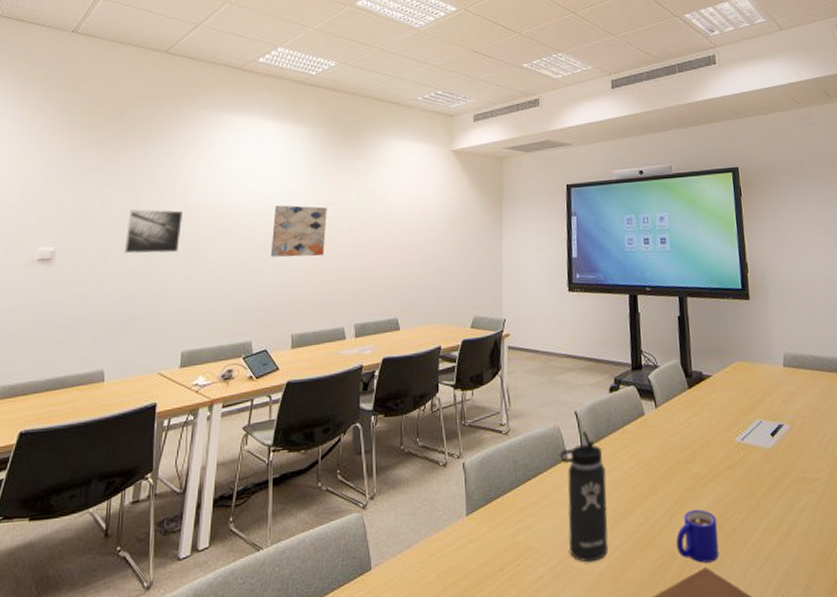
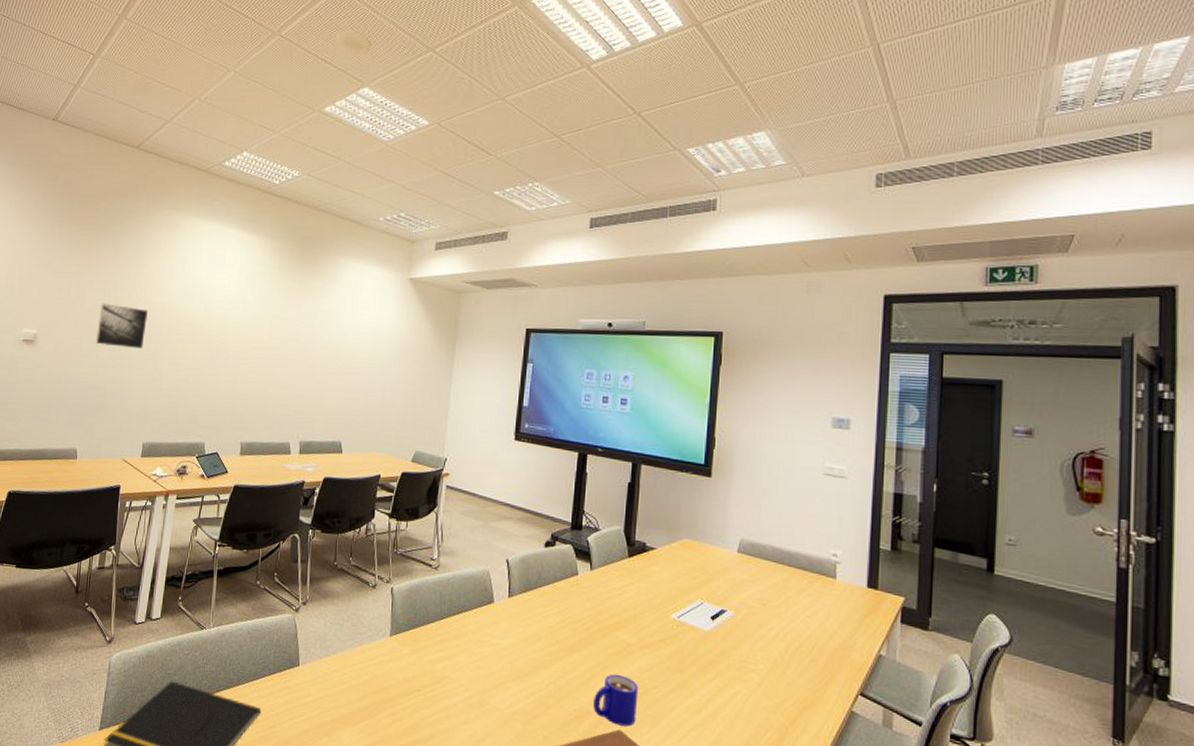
wall art: present [270,205,327,257] -> none [226,315,282,371]
thermos bottle: present [560,431,609,563] -> none [486,579,531,702]

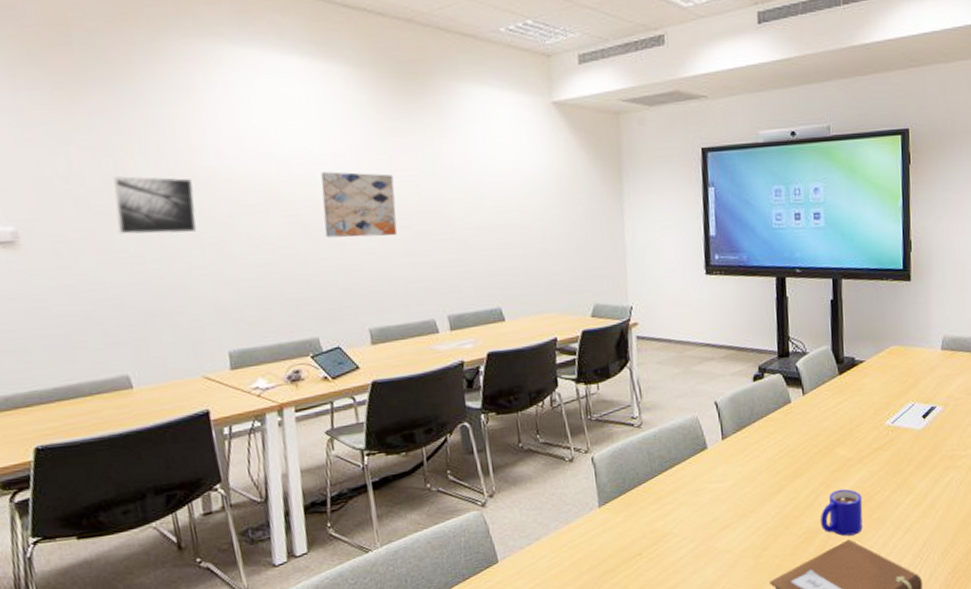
wall art: none [226,315,282,371] -> present [321,171,398,238]

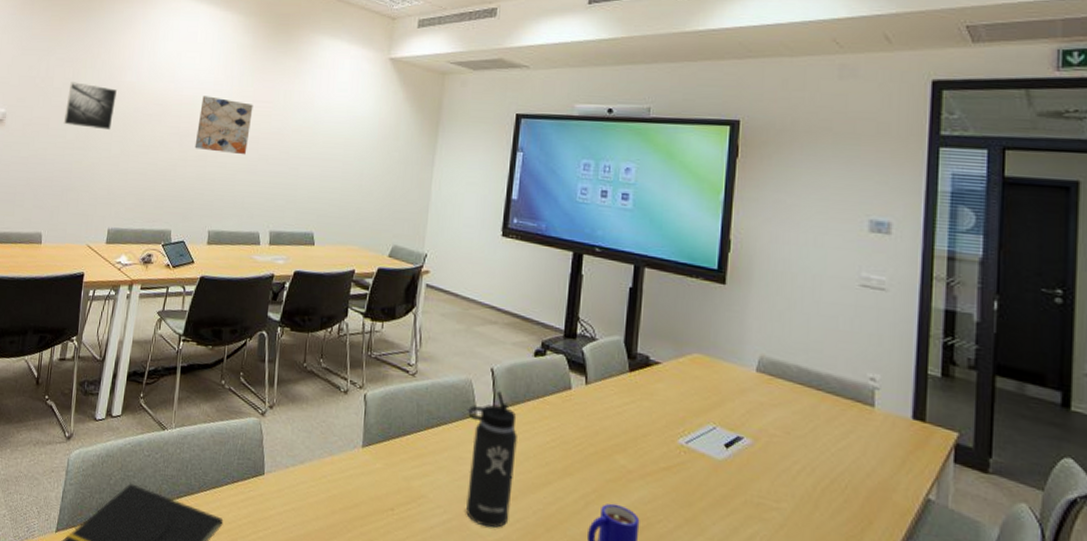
thermos bottle: none [699,420,751,542] -> present [466,391,517,528]

